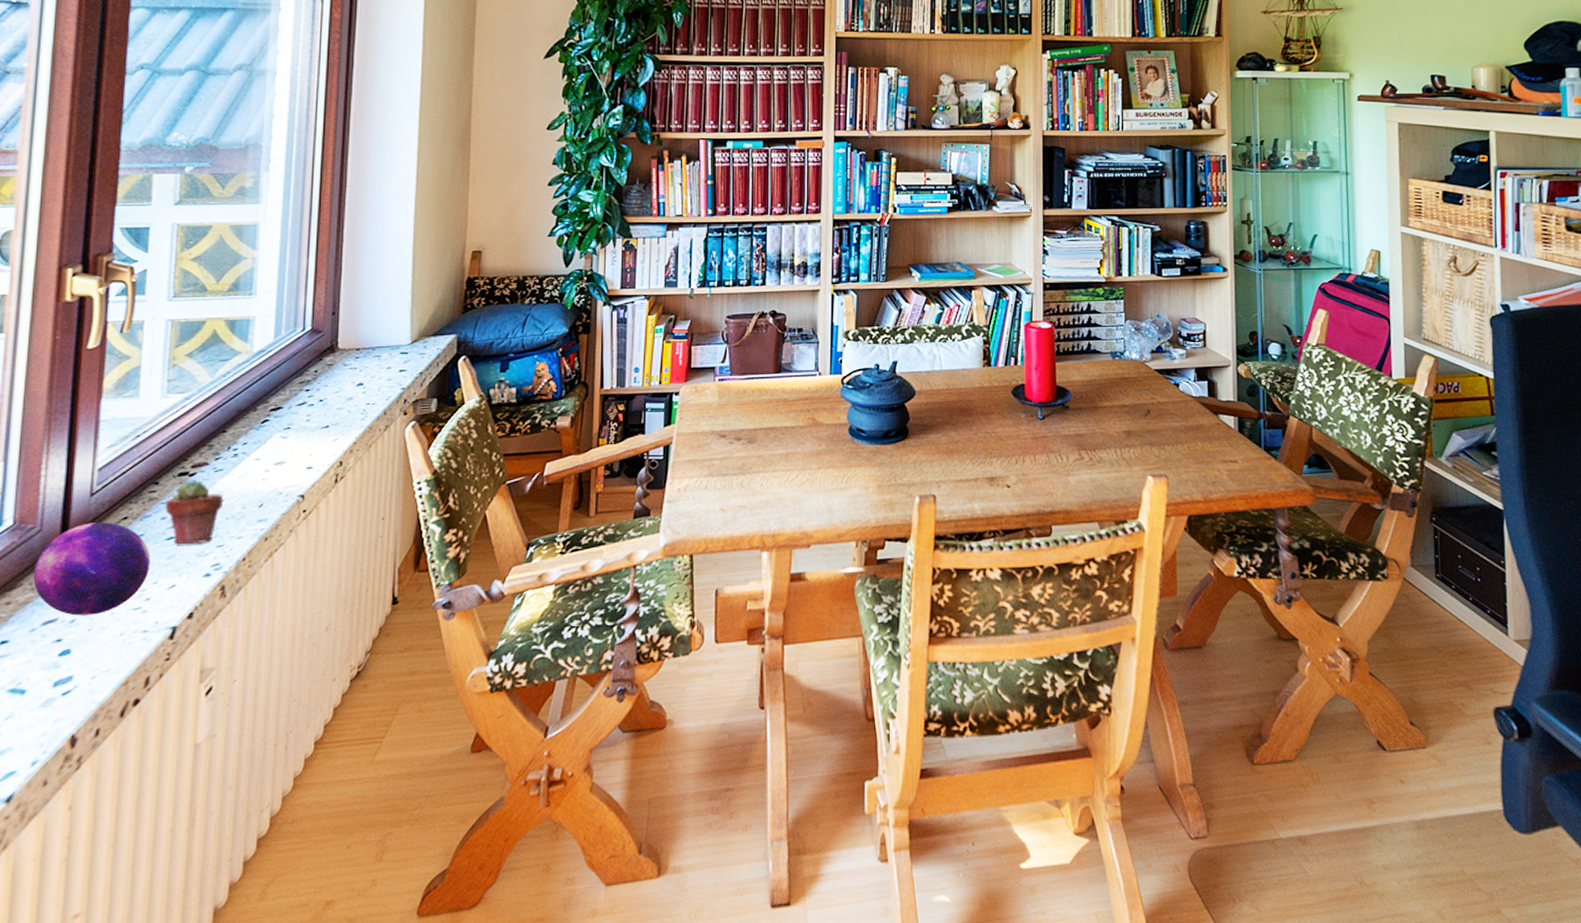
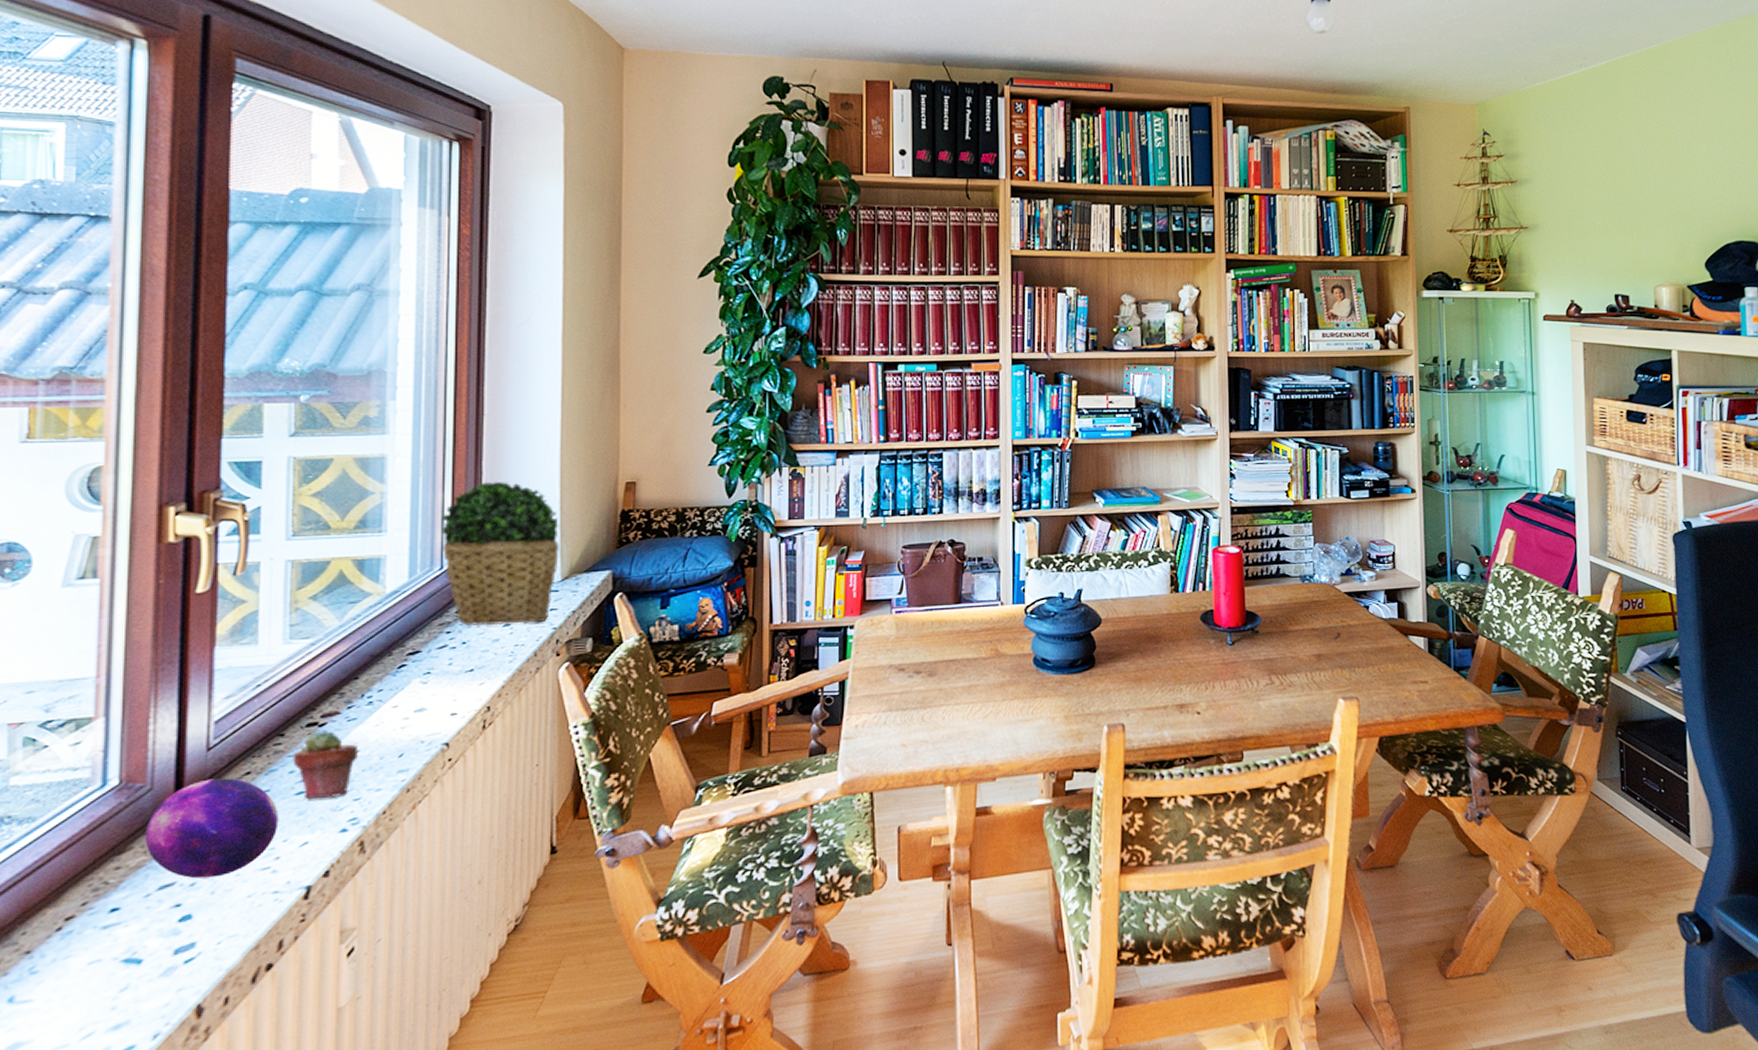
potted plant: none [305,249,410,385] -> present [441,482,559,626]

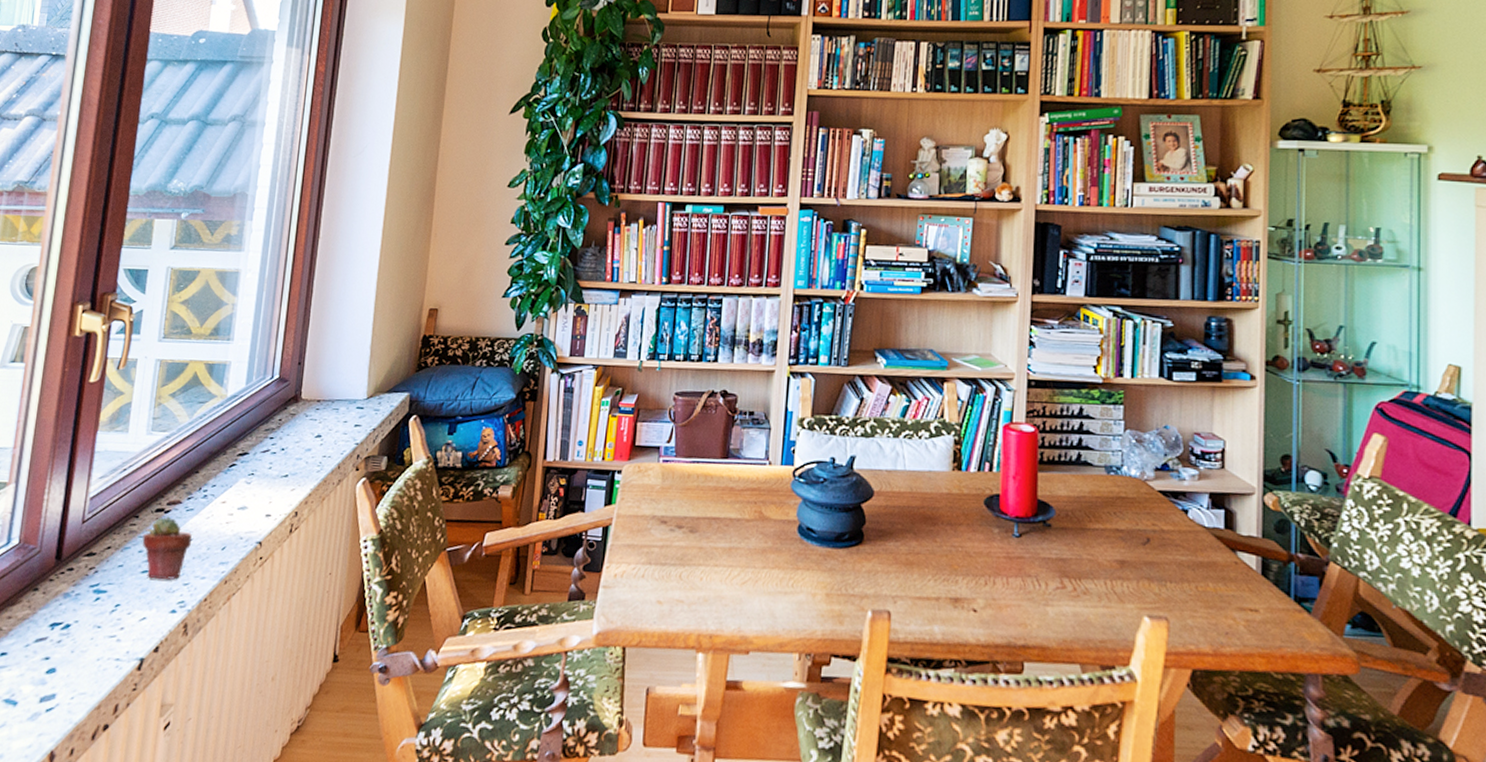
decorative orb: present [145,778,279,879] -> none [30,548,127,638]
potted plant: present [441,482,559,626] -> none [275,300,370,437]

